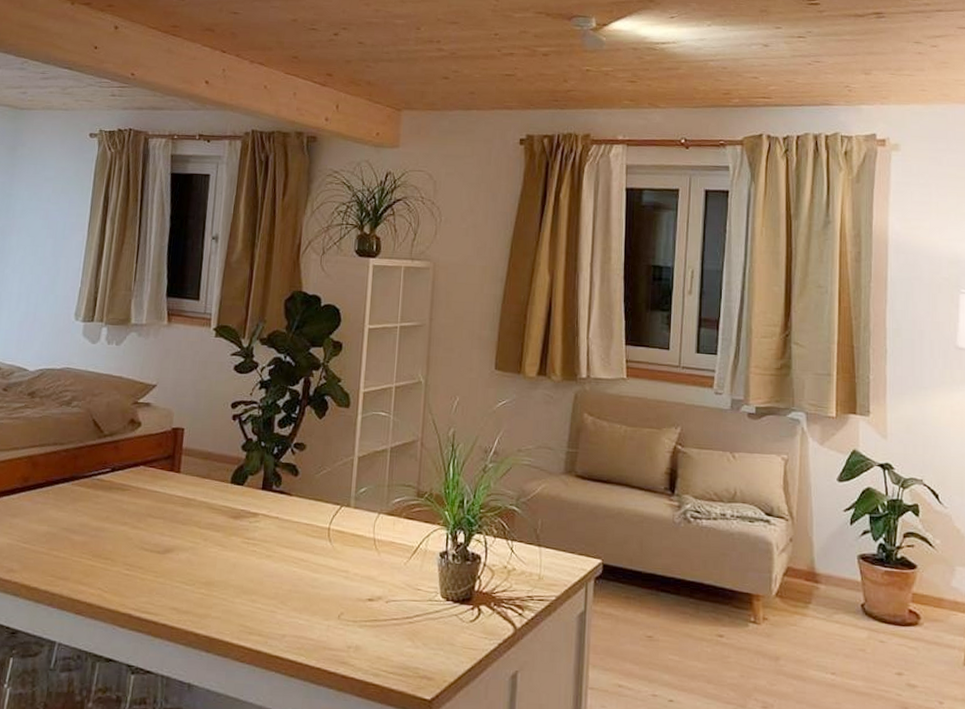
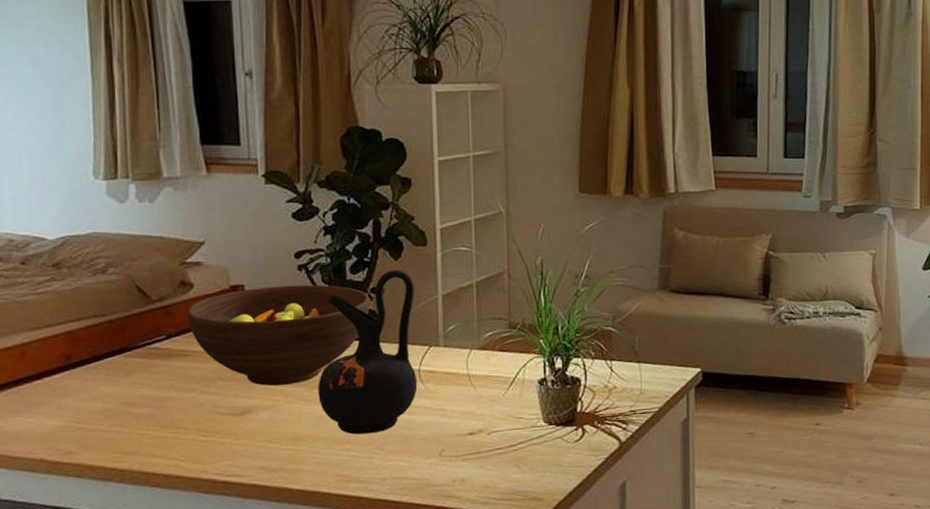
fruit bowl: none [131,432,293,529] -> present [187,284,370,386]
ceramic jug: none [234,428,334,588] -> present [318,270,418,435]

